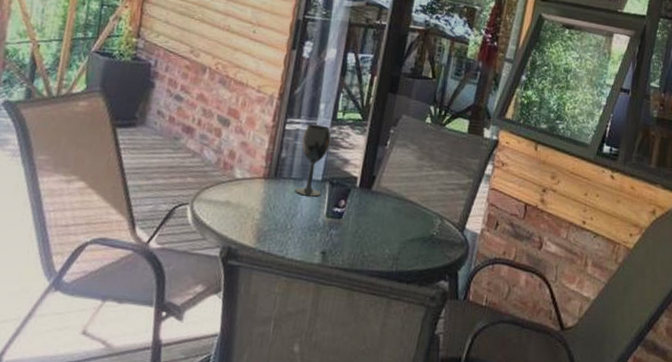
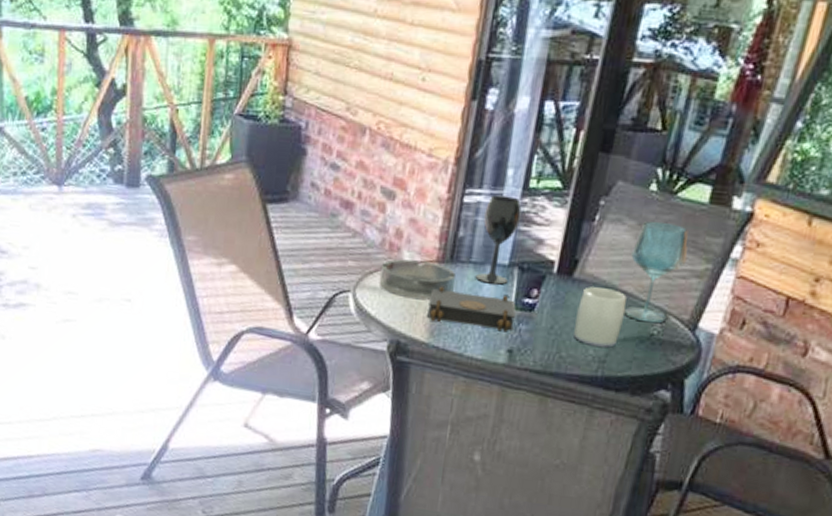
ashtray: none [214,176,279,210] -> present [379,259,456,300]
book: none [255,198,328,237] -> present [427,286,516,332]
mug: none [373,198,413,247] -> present [574,287,627,347]
wine glass: none [411,146,455,226] -> present [624,221,688,323]

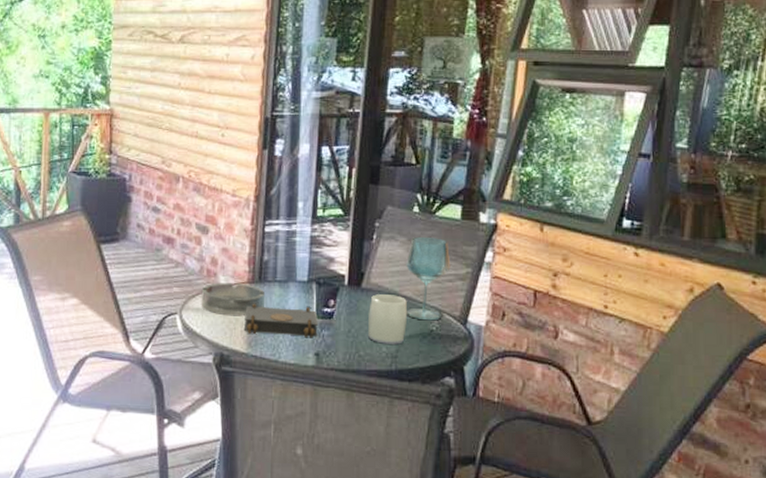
wine glass: present [475,195,522,285] -> none [281,224,313,298]

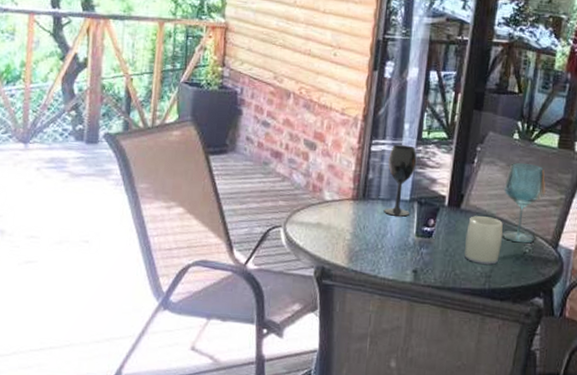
ashtray: present [201,283,264,315] -> none [305,198,368,231]
book: present [244,303,318,338] -> none [346,219,418,256]
wine glass: none [281,224,313,298] -> present [383,144,417,217]

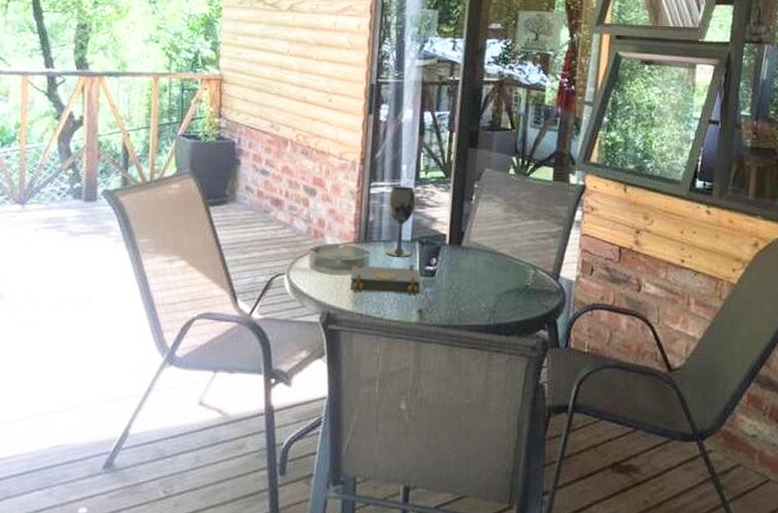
ashtray: none [305,198,368,231] -> present [308,243,370,275]
book: none [346,219,418,256] -> present [350,262,421,296]
mug: present [465,216,504,265] -> none [468,252,505,300]
wine glass: present [502,162,546,243] -> none [502,197,544,277]

